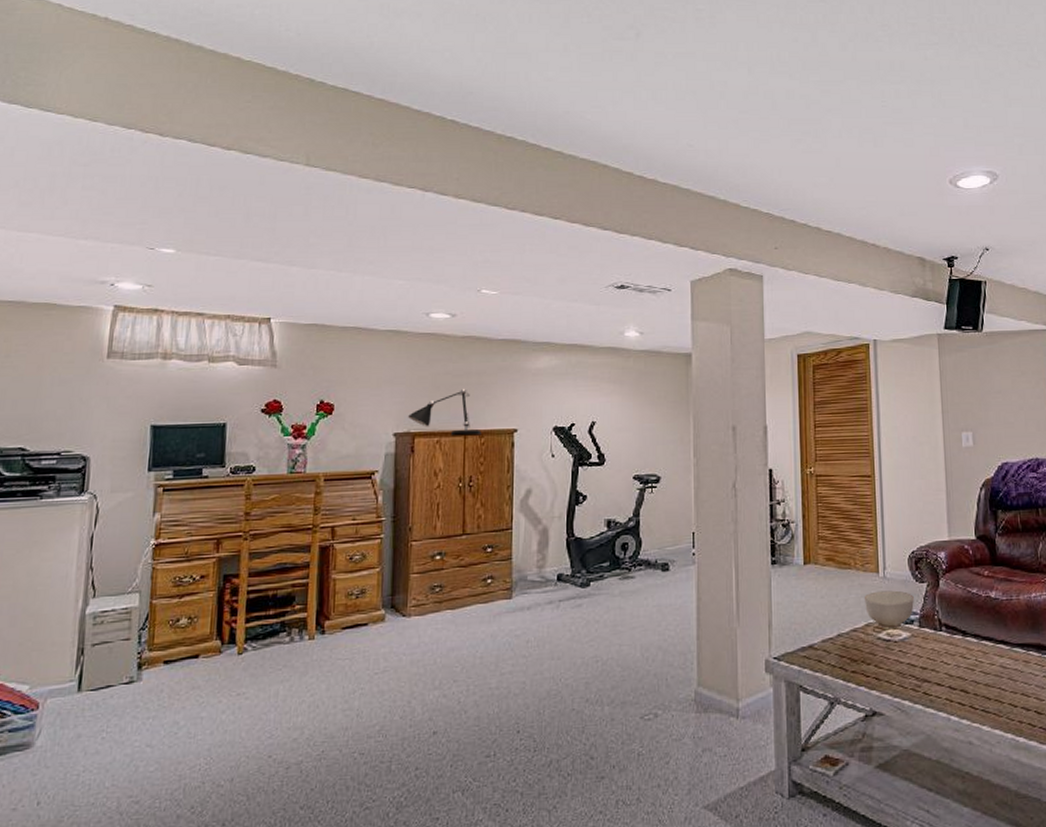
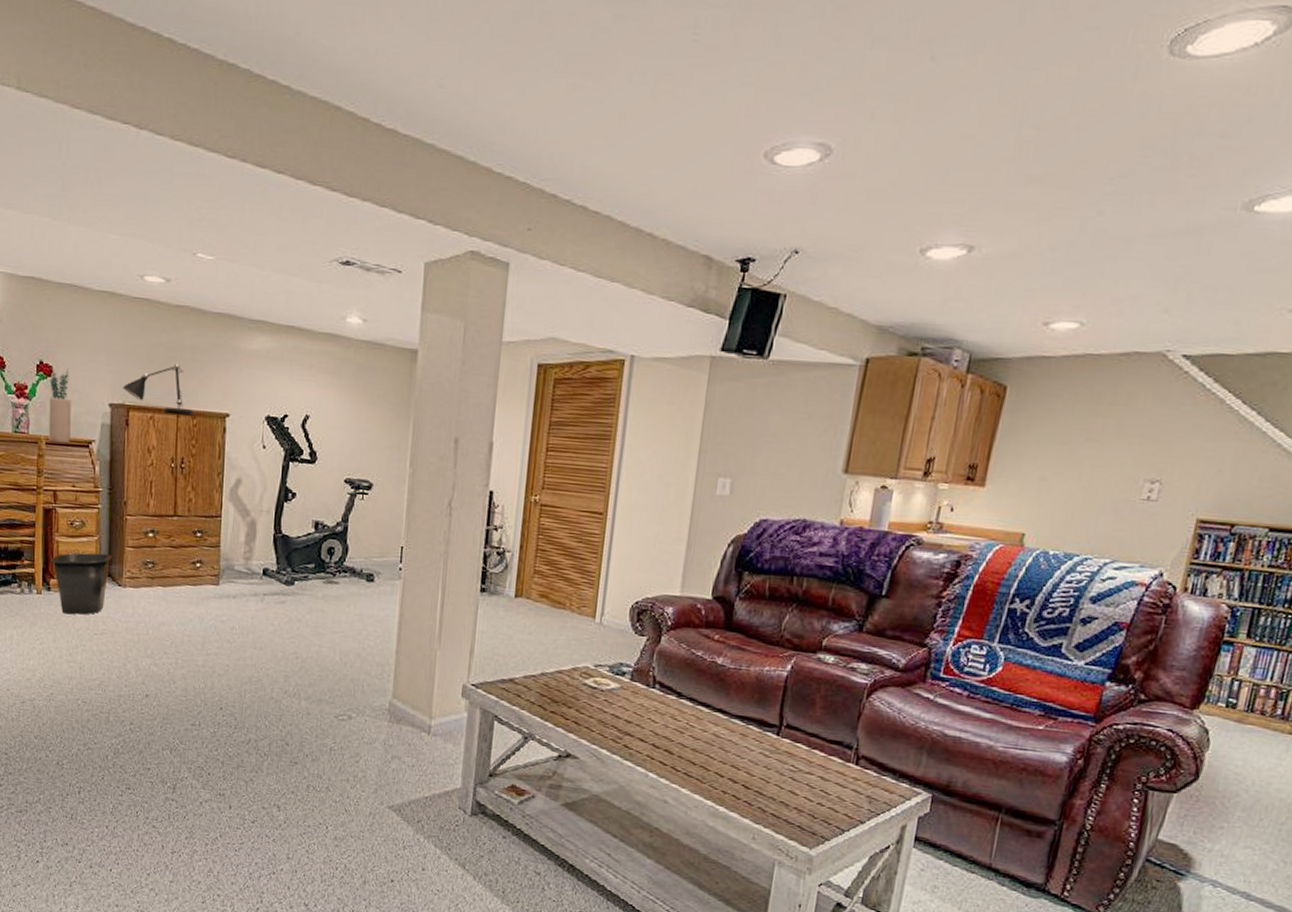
waste bin: none [326,584,396,657] -> present [51,552,113,615]
vase: none [327,404,353,478] -> present [48,368,71,444]
bowl: present [864,590,914,627] -> none [574,636,630,676]

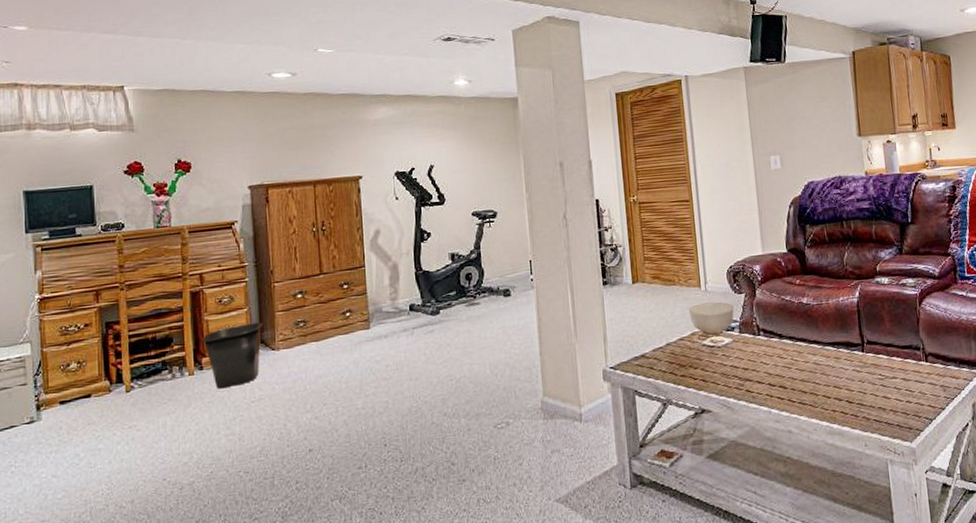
vase: present [48,368,71,444] -> none [189,162,213,230]
desk lamp: present [123,363,194,416] -> none [260,141,330,186]
bowl: none [574,636,630,676] -> present [688,302,734,335]

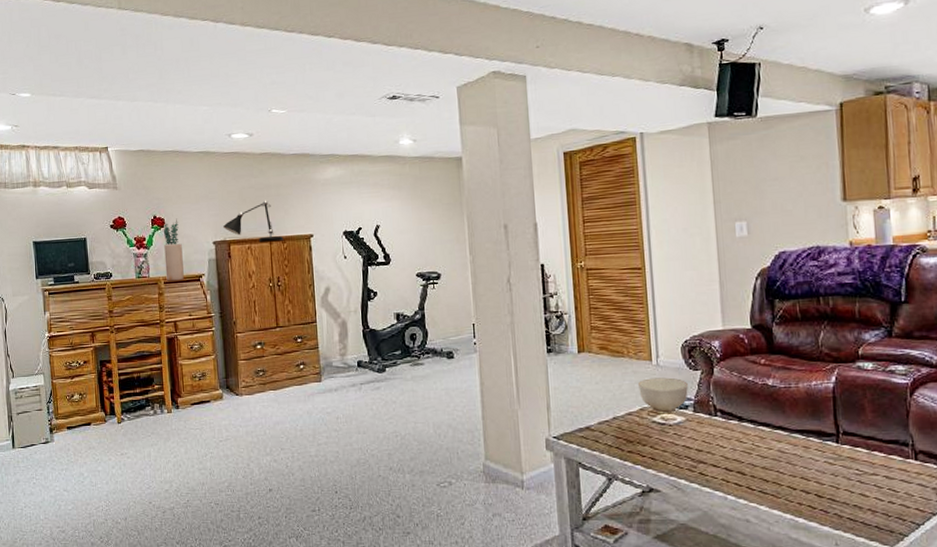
vase: none [189,162,213,230] -> present [163,218,184,281]
waste bin: present [201,322,264,389] -> none [177,369,229,427]
desk lamp: none [260,141,330,186] -> present [223,200,284,243]

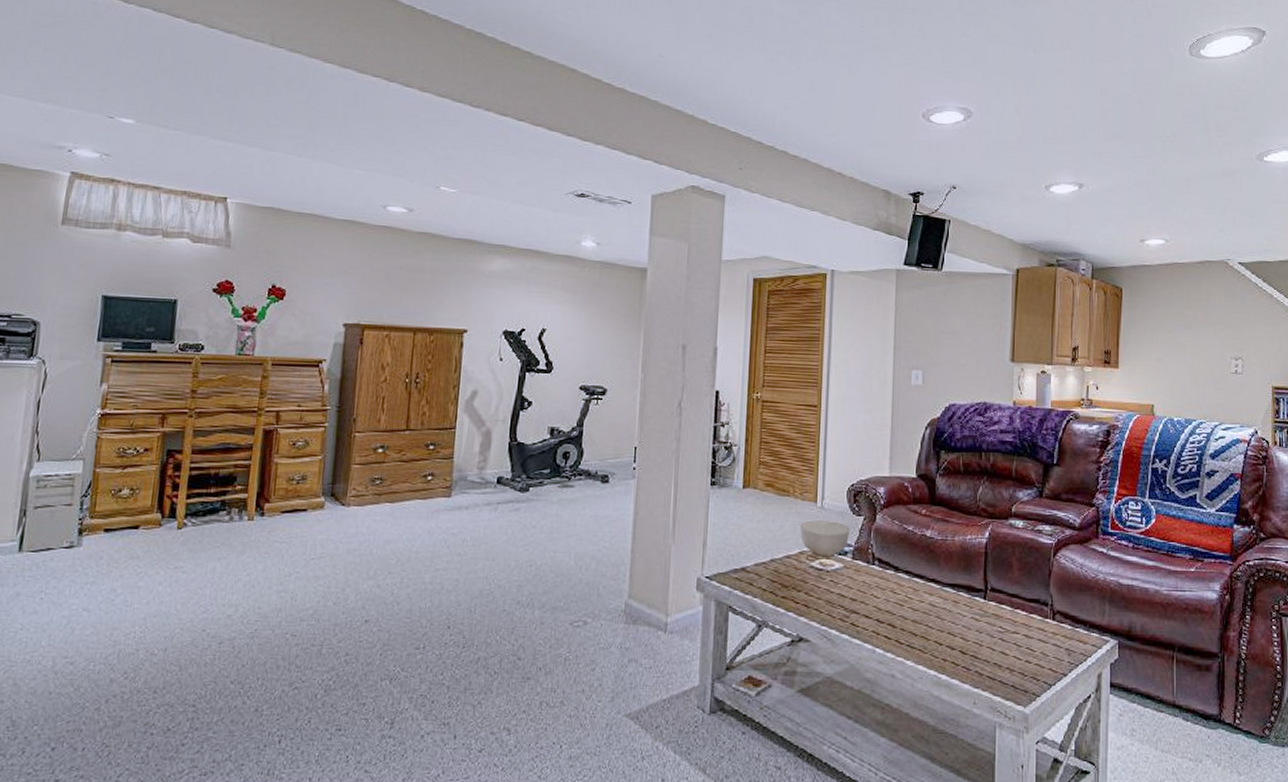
vase: present [163,218,184,281] -> none [275,291,303,364]
desk lamp: present [223,200,284,243] -> none [359,284,431,333]

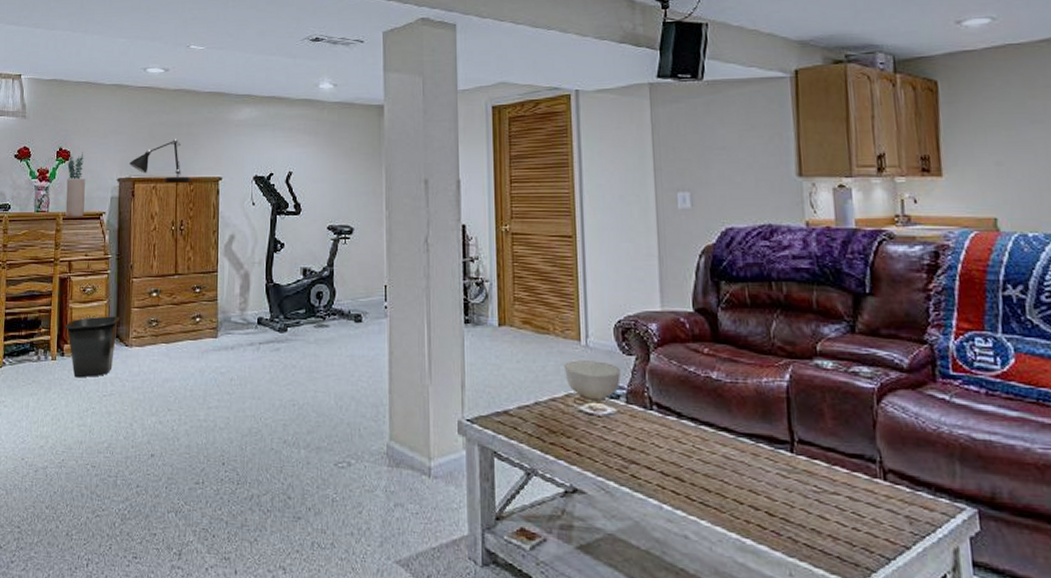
waste bin: none [267,472,337,540] -> present [65,316,120,378]
vase: none [275,291,303,364] -> present [65,152,85,217]
desk lamp: none [359,284,431,333] -> present [129,138,191,183]

